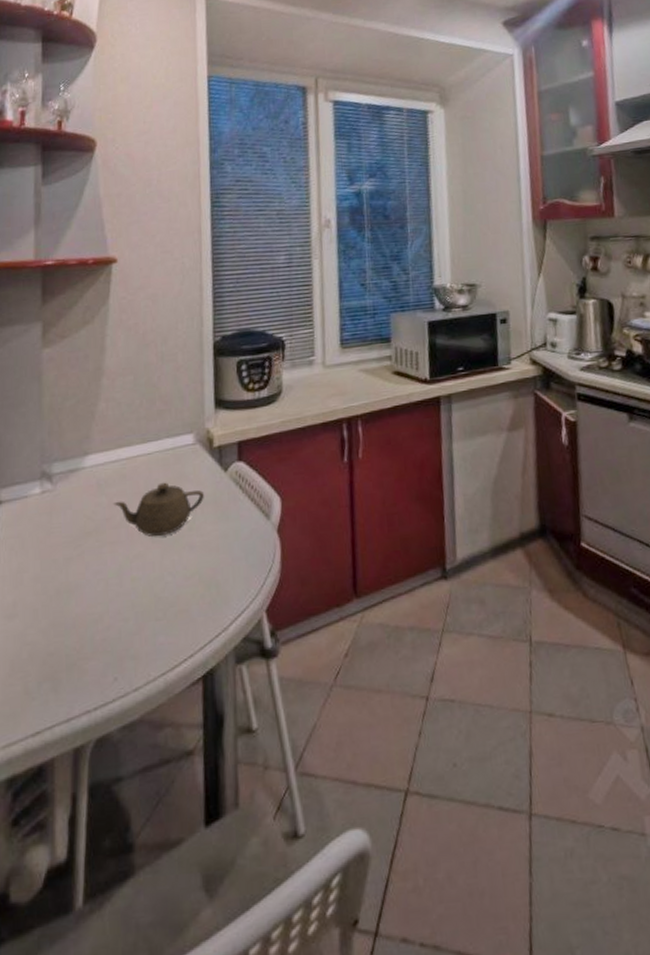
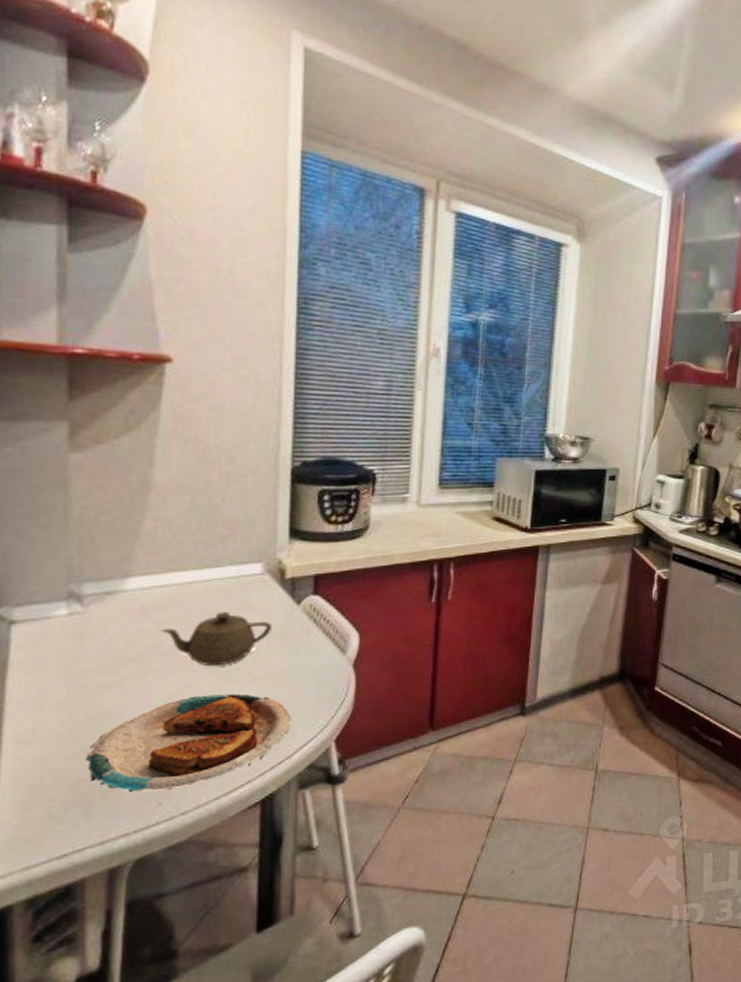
plate: none [55,563,225,668] -> present [85,693,290,793]

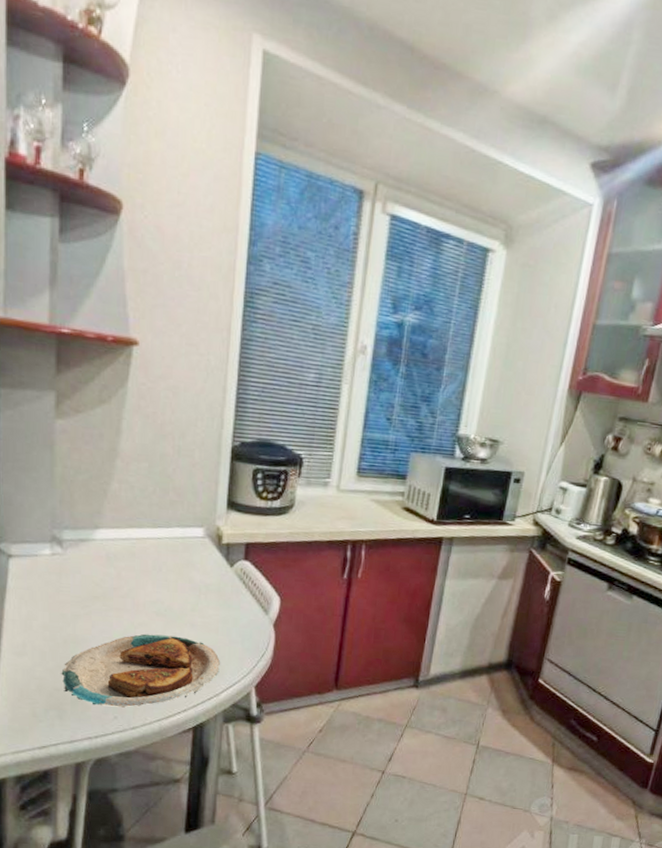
teapot: present [160,611,272,667] -> none [120,566,209,612]

